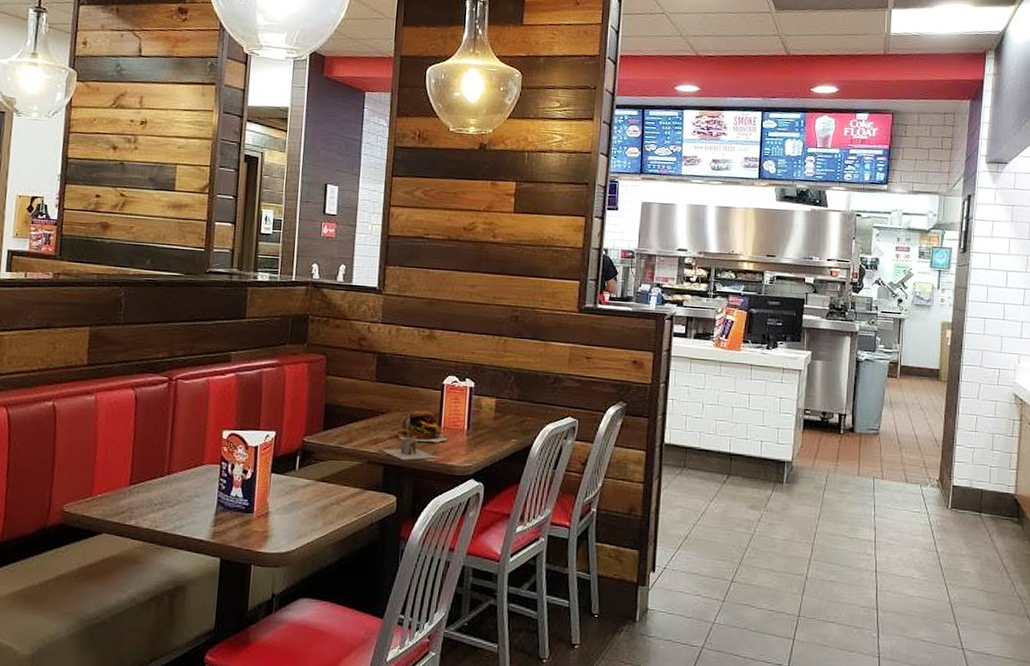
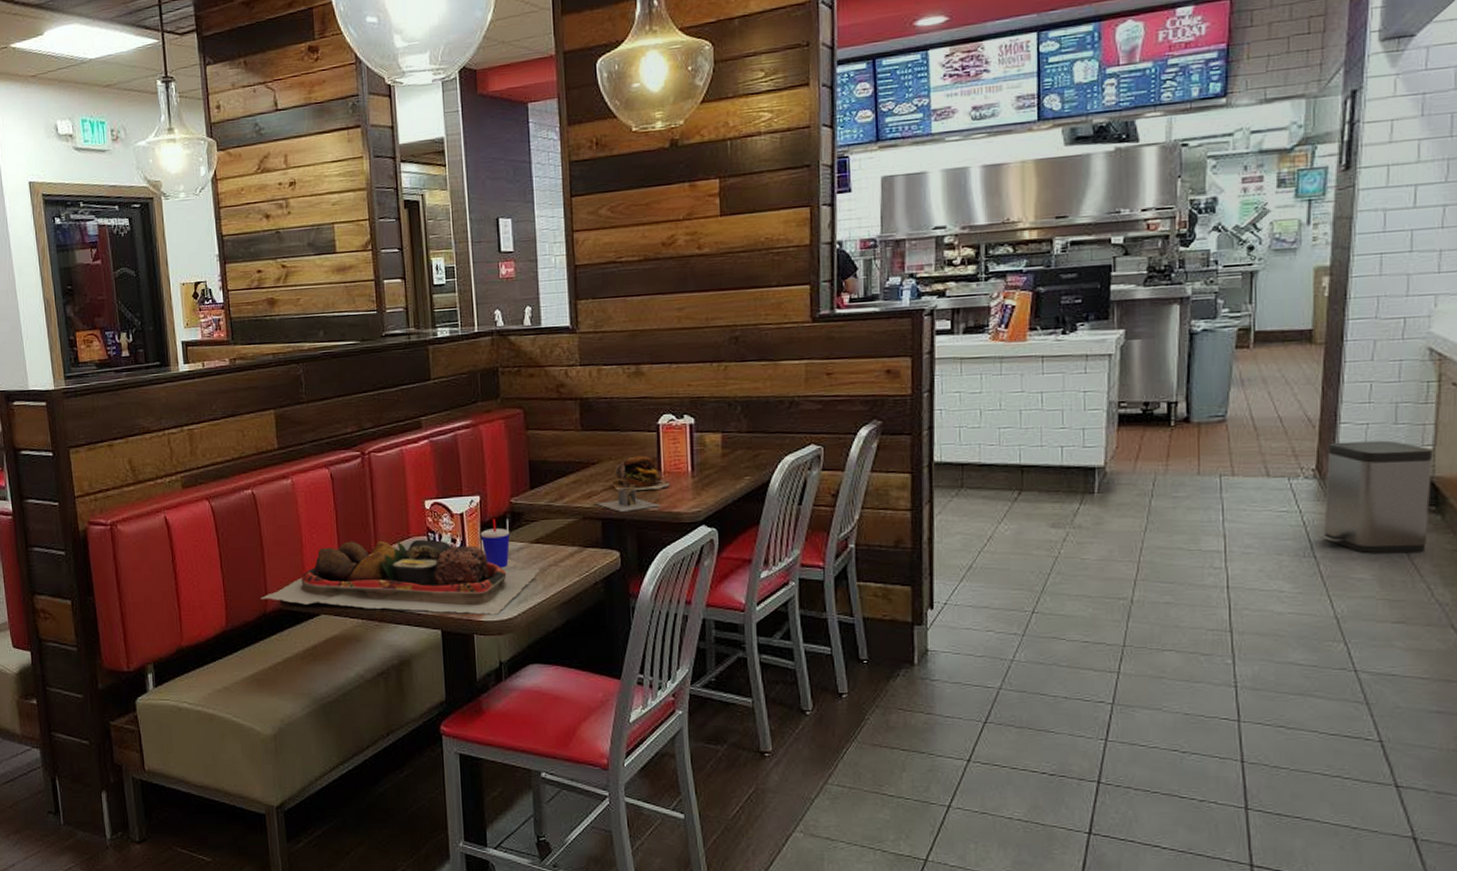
food tray: none [42,462,322,548] -> present [260,539,540,616]
beverage cup: none [271,455,299,503] -> present [480,519,510,568]
pedal bin: none [939,460,1016,555] -> present [1318,440,1433,554]

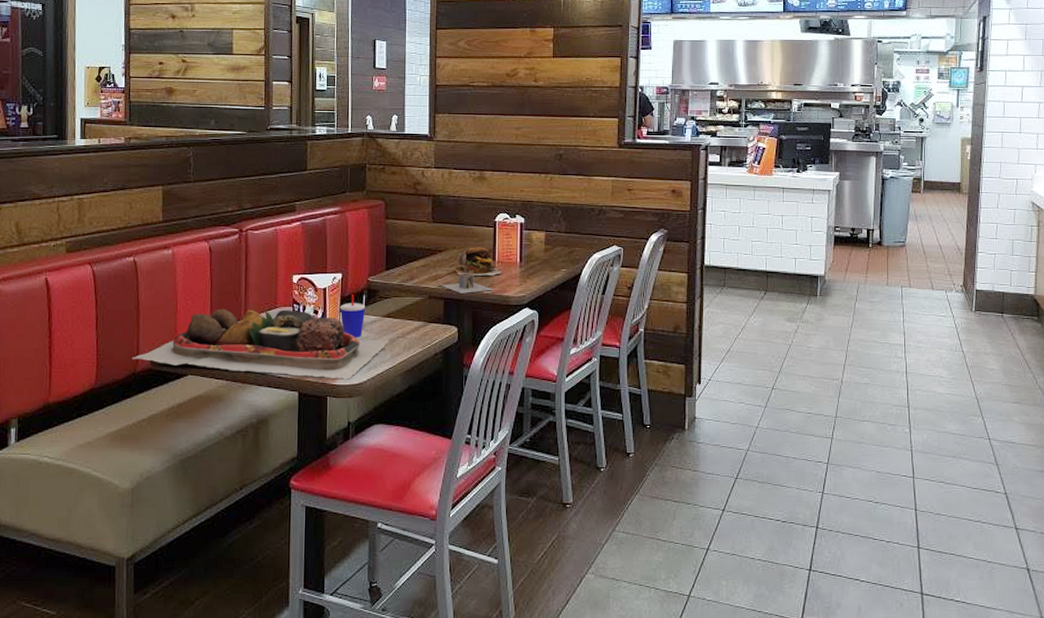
pedal bin: present [1318,440,1433,554] -> none [965,266,1036,351]

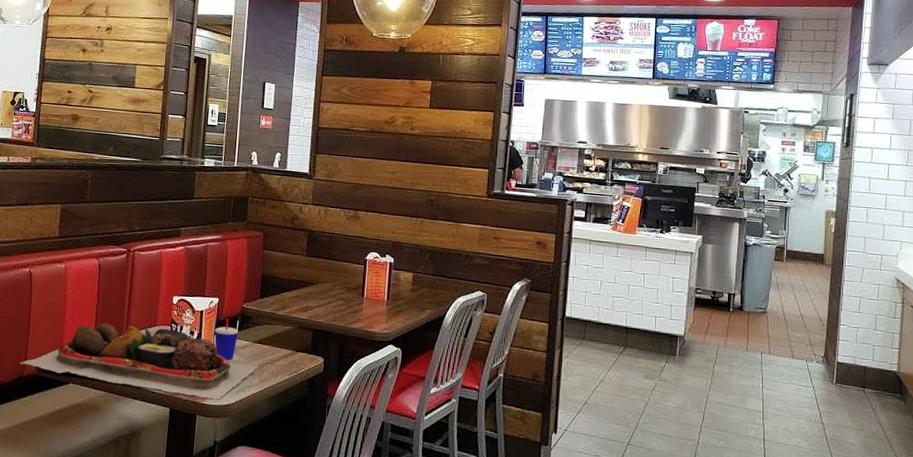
napkin holder: present [440,270,494,293] -> none [309,304,361,326]
burger: present [454,247,502,277] -> none [324,282,369,311]

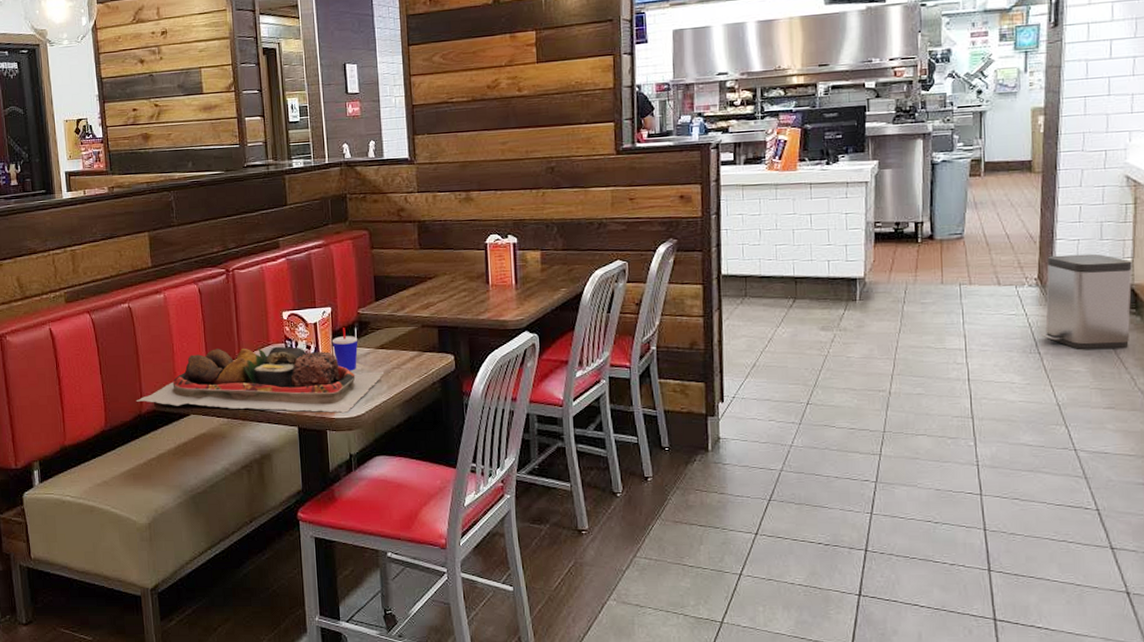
pedal bin: none [825,338,899,428] -> present [1041,253,1133,350]

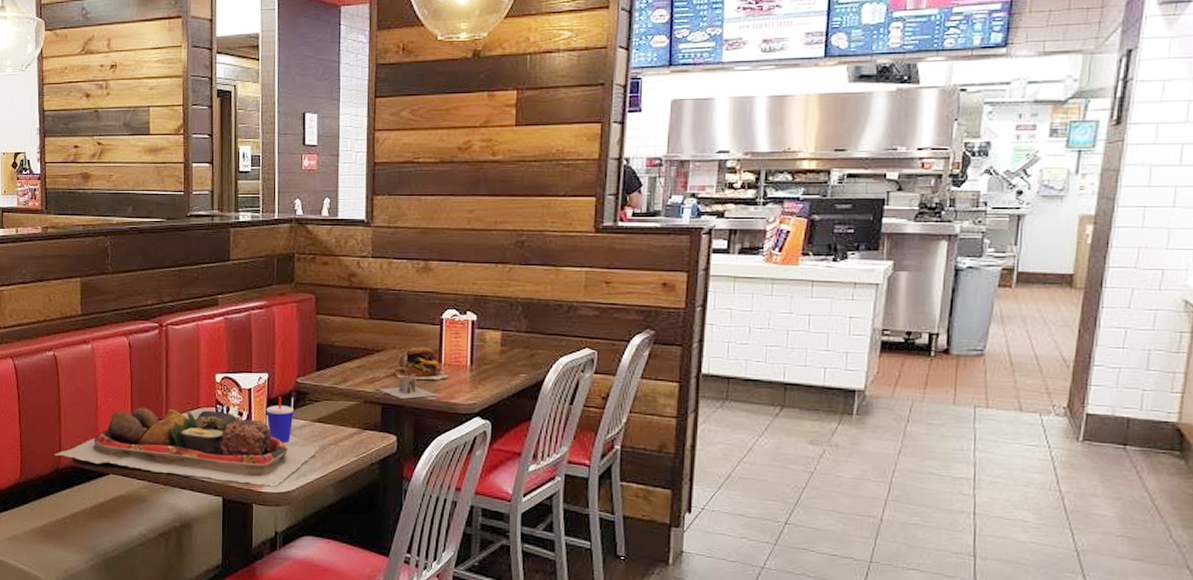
napkin holder: none [432,296,490,320] -> present [377,373,440,399]
burger: none [446,271,497,302] -> present [393,347,449,381]
pedal bin: present [1041,253,1133,350] -> none [1065,383,1182,495]

